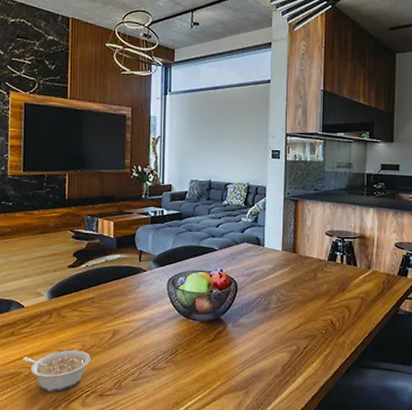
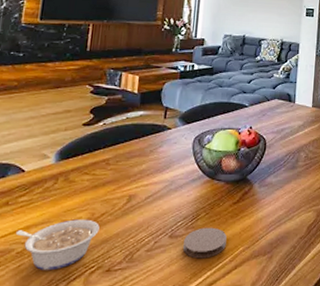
coaster: none [165,362,204,390] -> present [183,227,227,259]

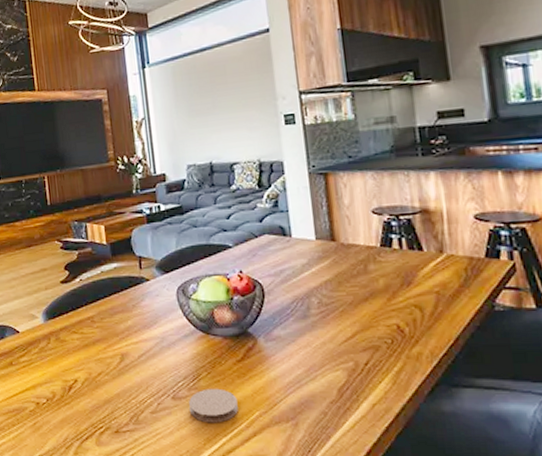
legume: present [15,219,100,270] -> none [24,379,99,429]

